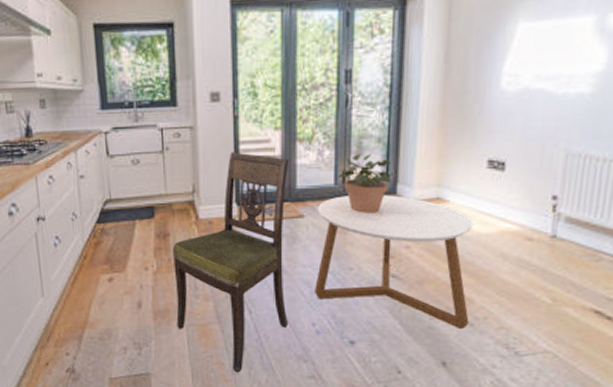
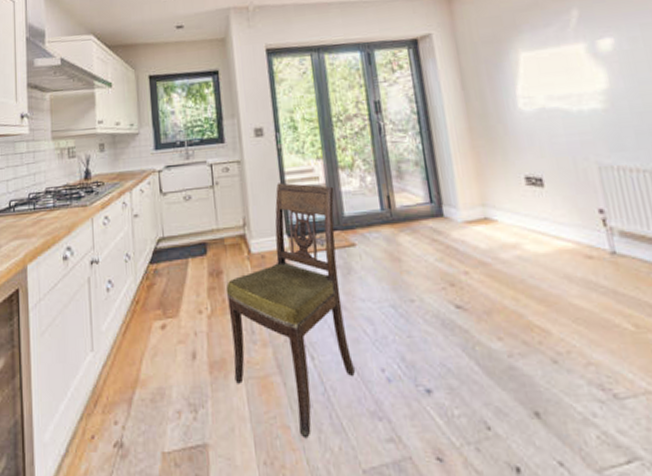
coffee table: present [315,195,474,330] -> none [368,217,552,369]
potted plant: present [337,153,395,213] -> none [382,177,438,239]

